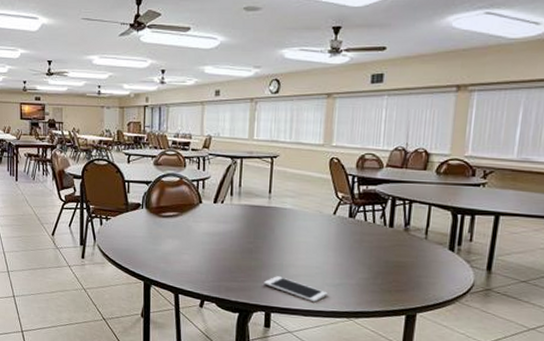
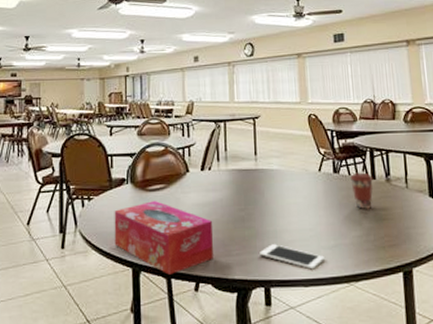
tissue box: none [129,226,220,291] -> present [114,201,213,275]
coffee cup: none [366,219,390,256] -> present [350,172,374,210]

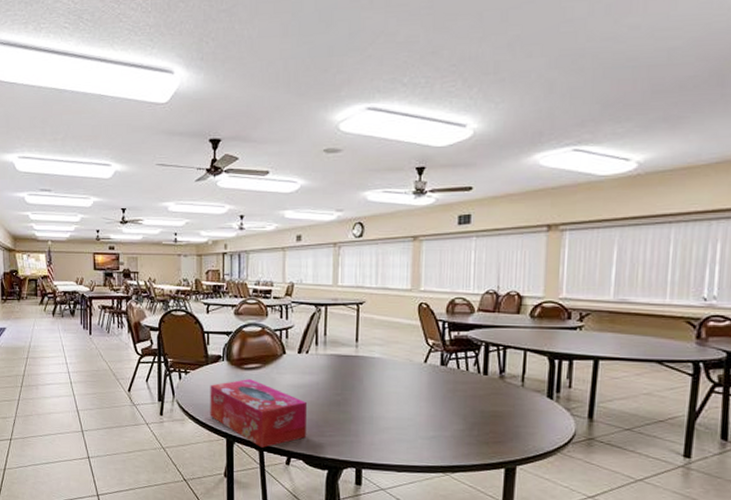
cell phone: present [260,244,325,270] -> none [353,429,421,457]
coffee cup: present [350,172,374,210] -> none [459,366,485,406]

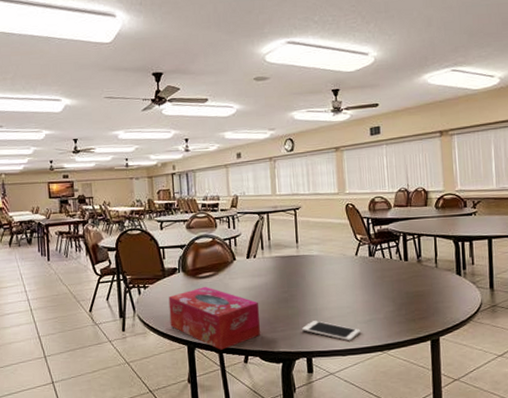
cell phone: none [353,429,421,457] -> present [302,320,360,341]

